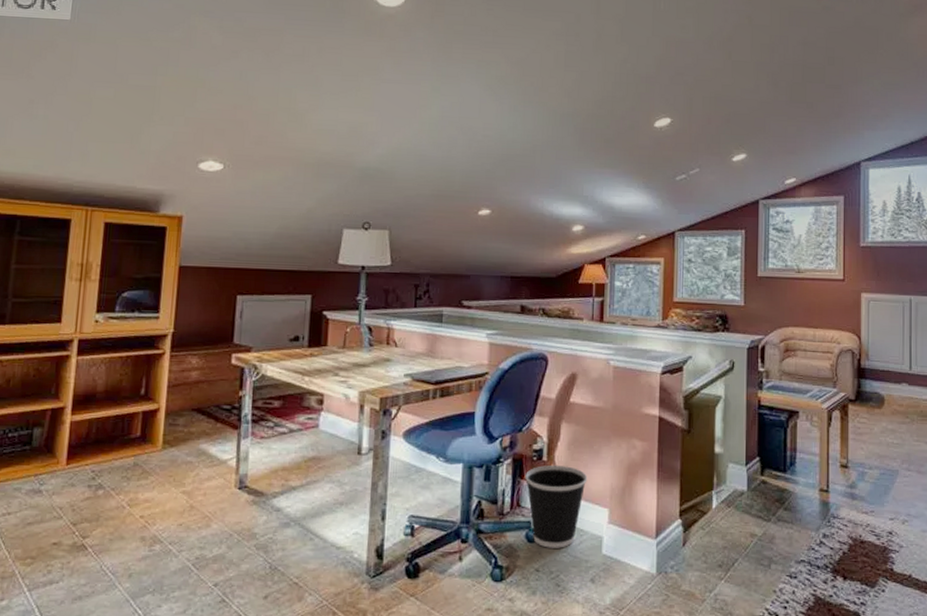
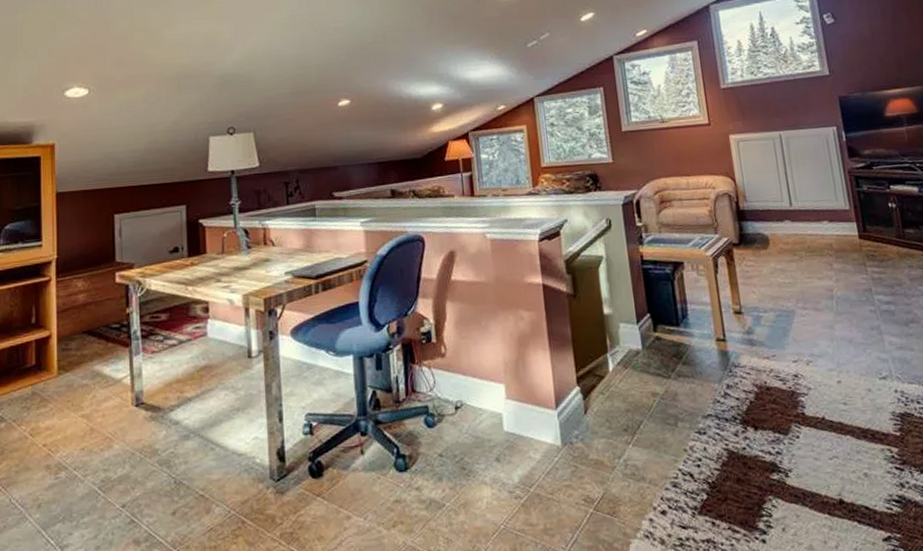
wastebasket: present [525,465,588,548] -> none [416,345,479,432]

